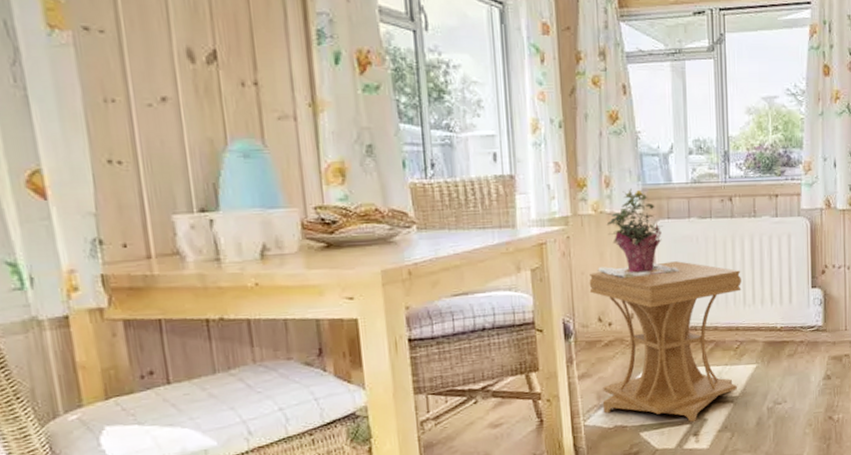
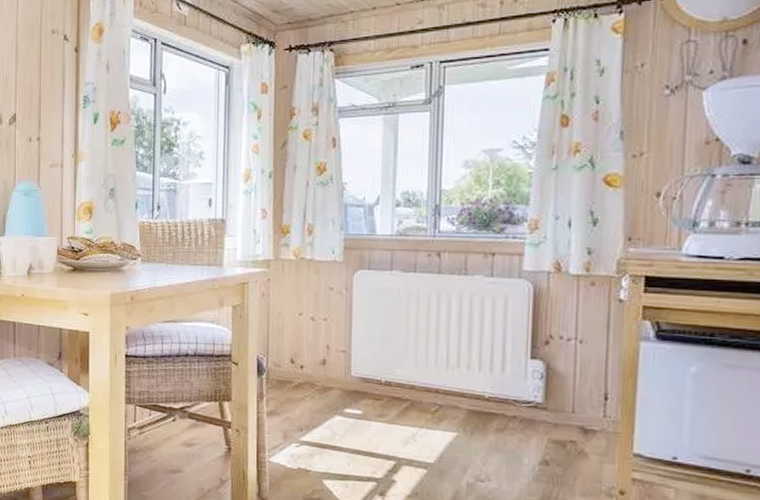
side table: present [589,261,742,422] -> none [284,312,446,480]
potted flower: present [598,188,679,279] -> none [294,237,376,325]

